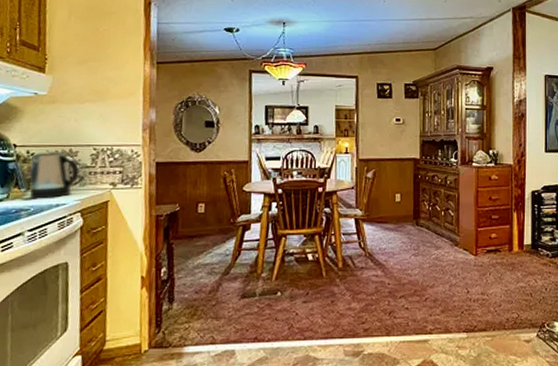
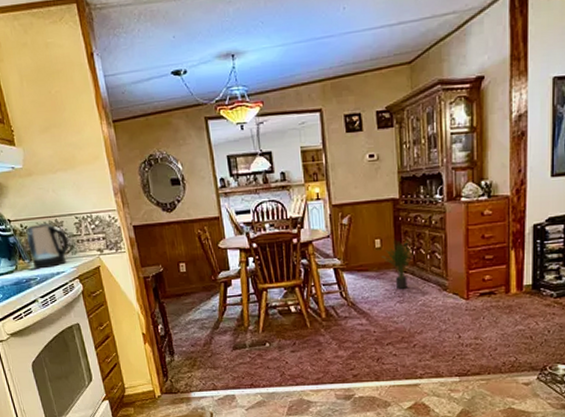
potted plant: none [400,196,430,242] -> present [381,239,414,289]

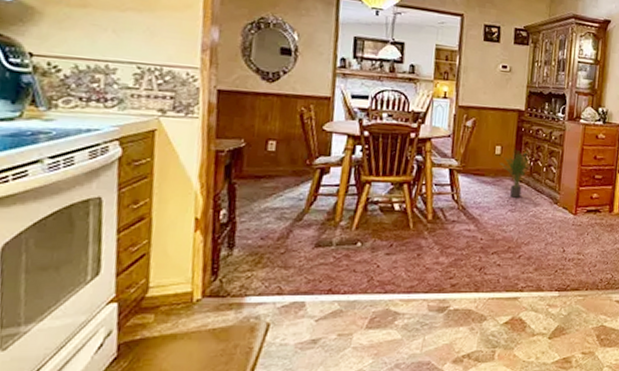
kettle: present [25,223,69,269] -> none [50,65,118,121]

